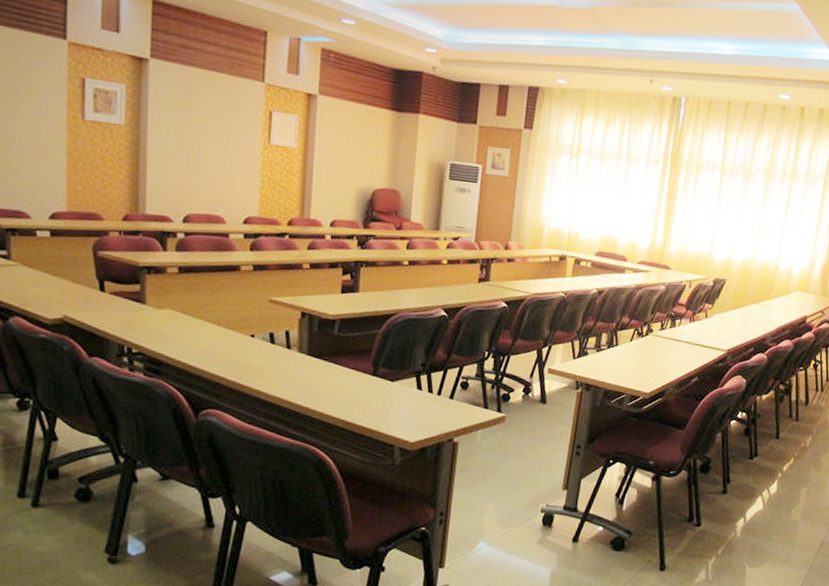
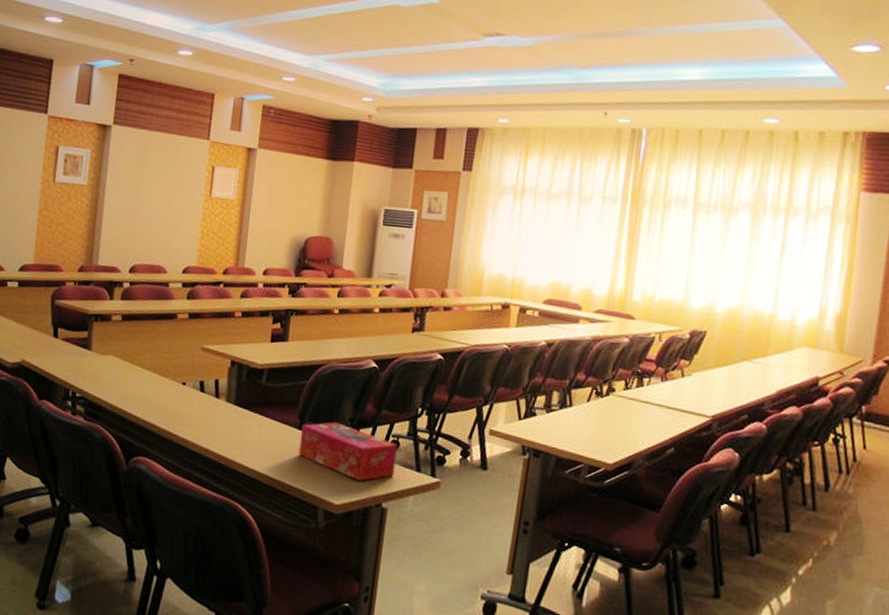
tissue box: none [373,367,467,420] -> present [298,422,398,481]

